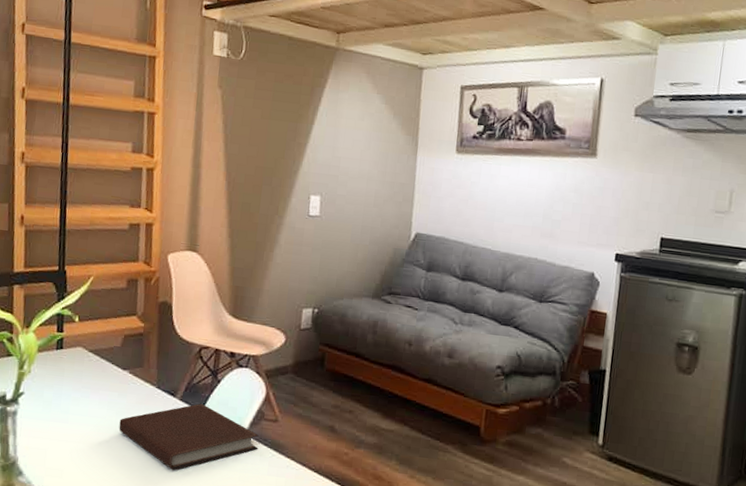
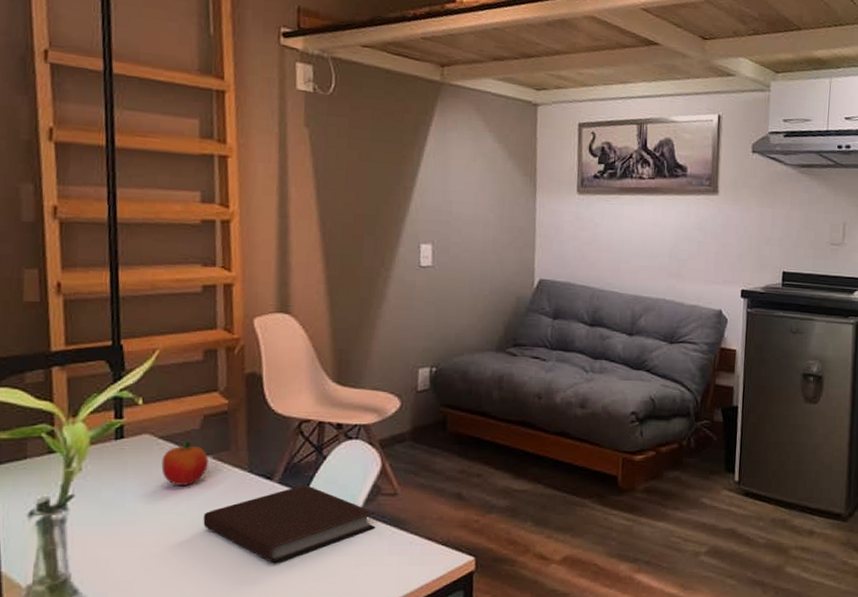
fruit: none [89,356,126,394] -> present [161,441,209,485]

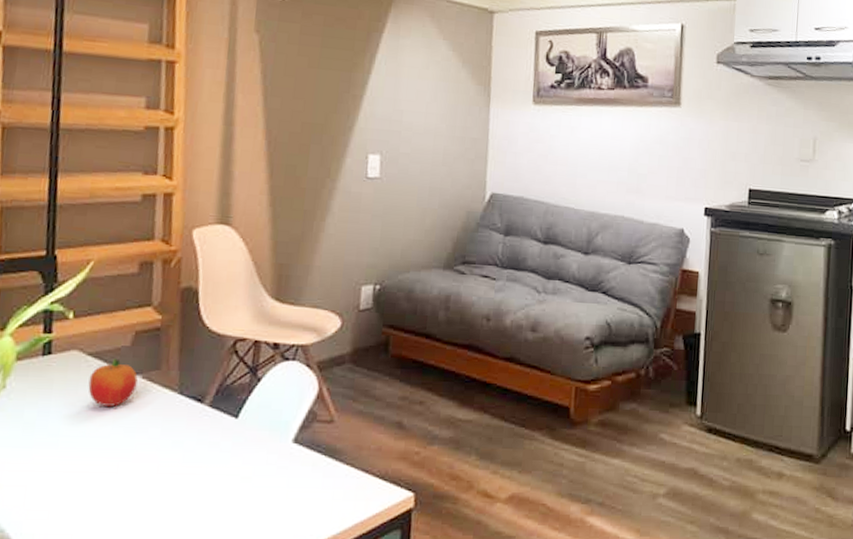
notebook: present [203,484,376,563] -> none [128,408,310,493]

